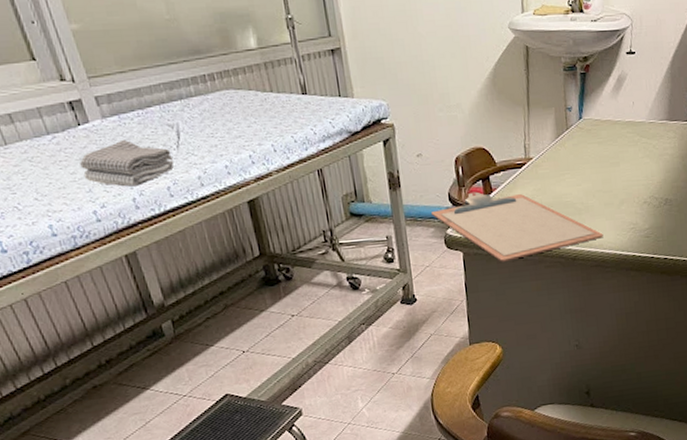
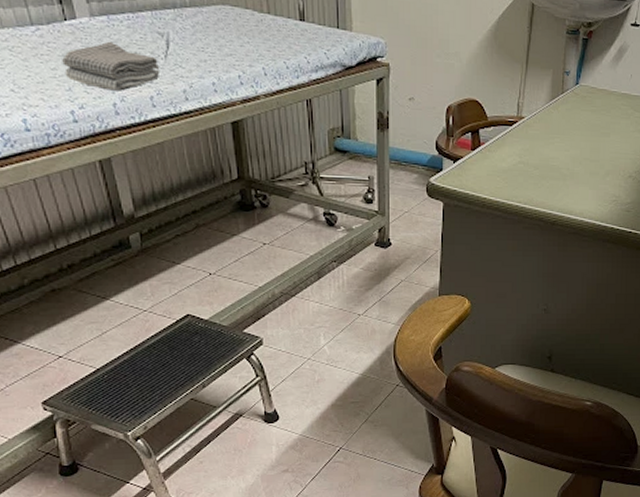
clipboard: present [431,191,604,262] -> none [417,143,585,218]

